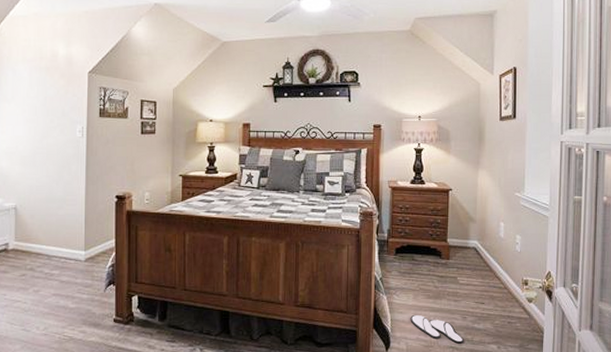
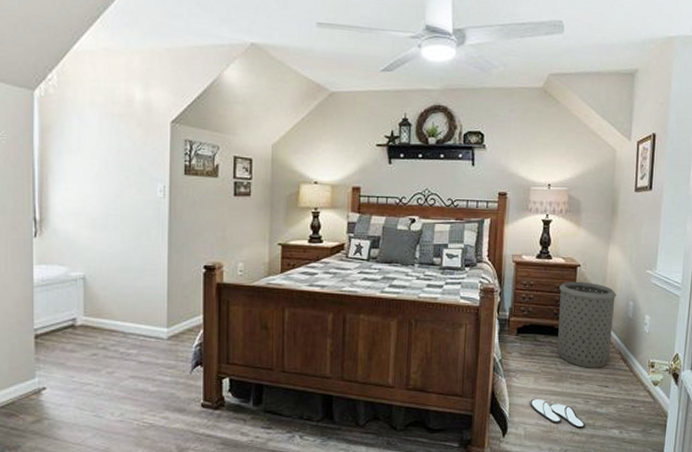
laundry basket: none [433,204,488,286] -> present [557,281,617,368]

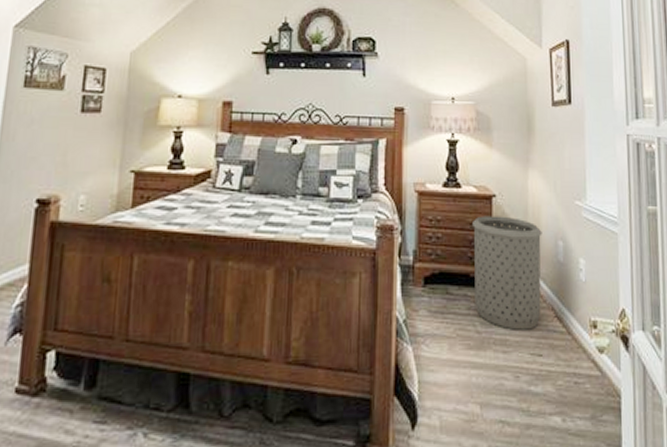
slippers: present [530,398,586,429] -> none [445,373,518,416]

